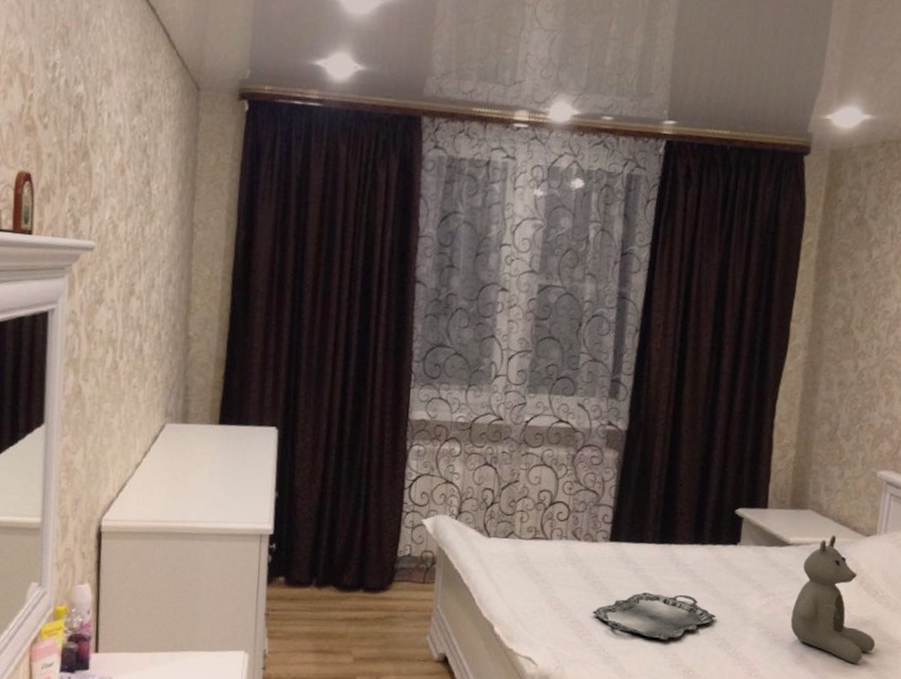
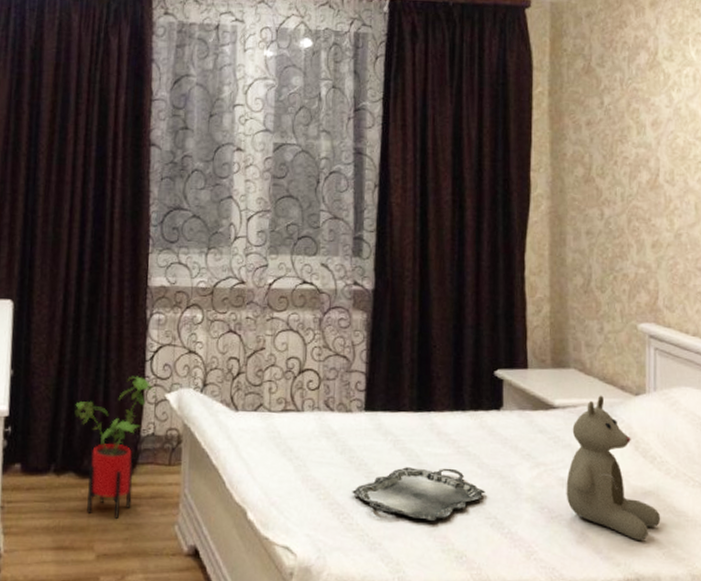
house plant: none [336,502,413,628] -> present [75,376,155,519]

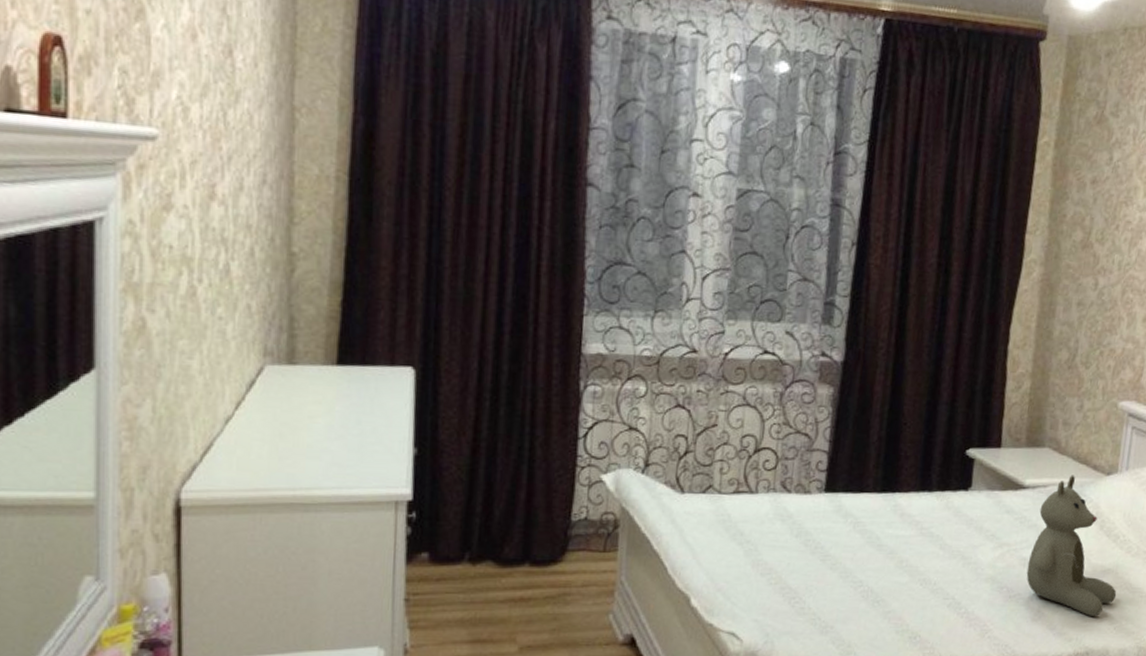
house plant: present [75,376,155,519] -> none [493,455,589,609]
serving tray: present [352,467,485,522] -> none [805,550,945,604]

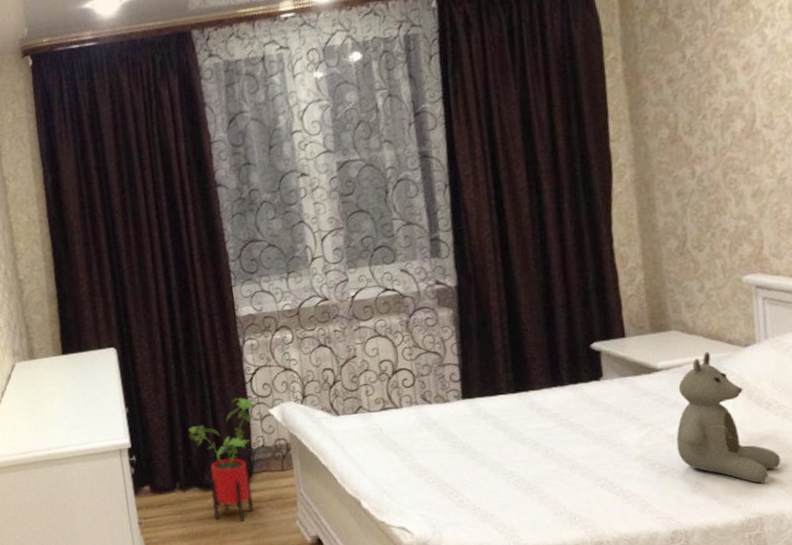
house plant: none [493,455,589,609] -> present [188,397,260,521]

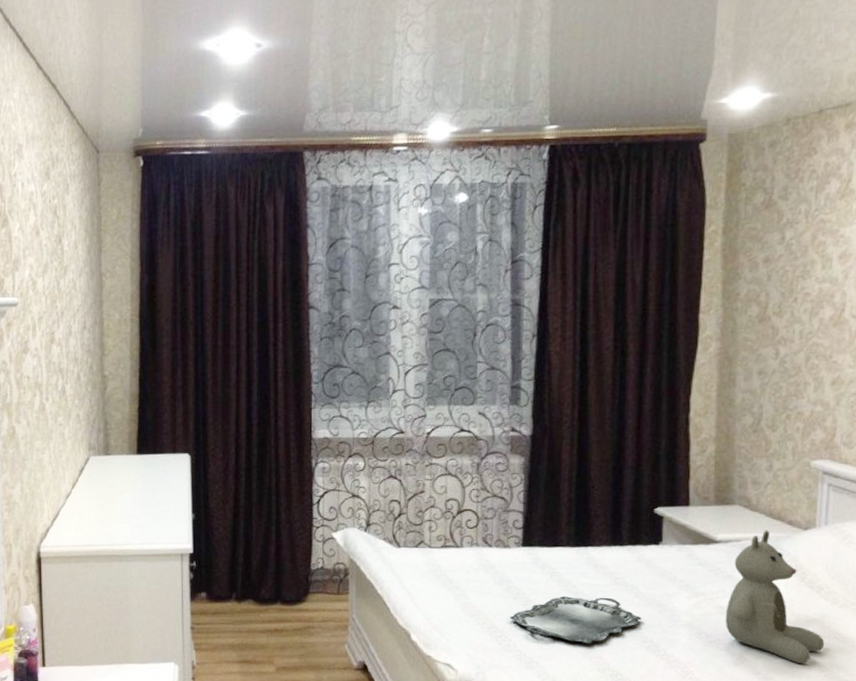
house plant: present [188,397,260,521] -> none [251,518,323,639]
serving tray: none [459,440,593,490] -> present [510,596,642,644]

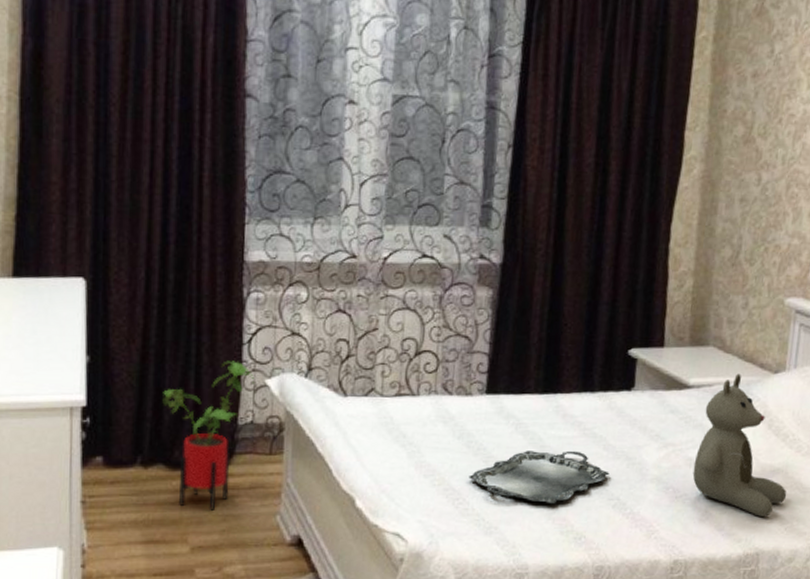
house plant: none [251,518,323,639] -> present [162,360,254,510]

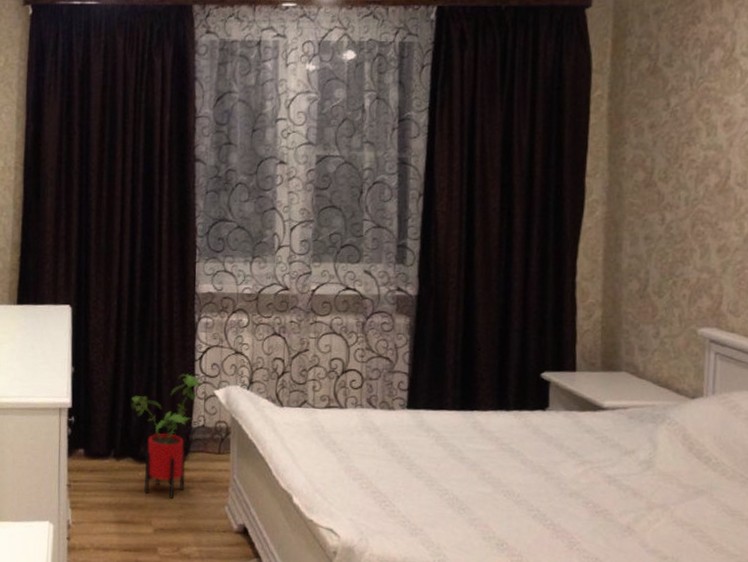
serving tray: present [469,450,610,505] -> none [394,461,528,512]
teddy bear: present [692,373,787,517] -> none [612,398,714,536]

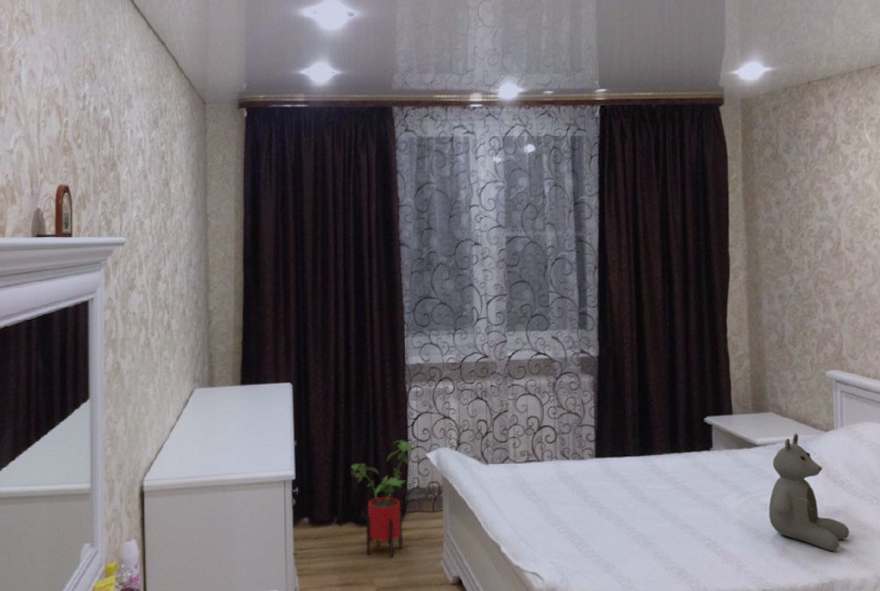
teddy bear: none [612,398,714,536] -> present [768,433,850,551]

